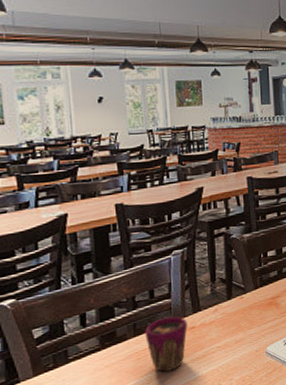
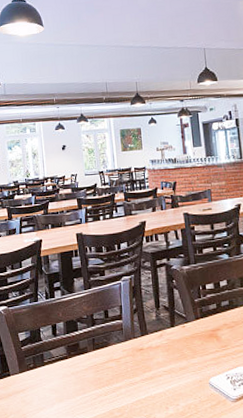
cup: present [145,316,188,372] -> none [102,337,137,387]

